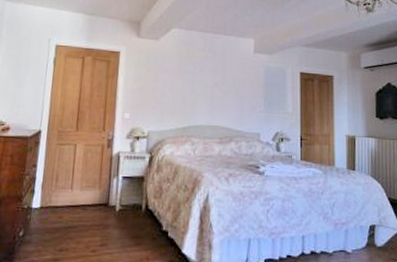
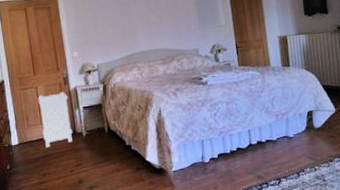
laundry basket: none [70,154,109,218] -> present [37,91,73,148]

